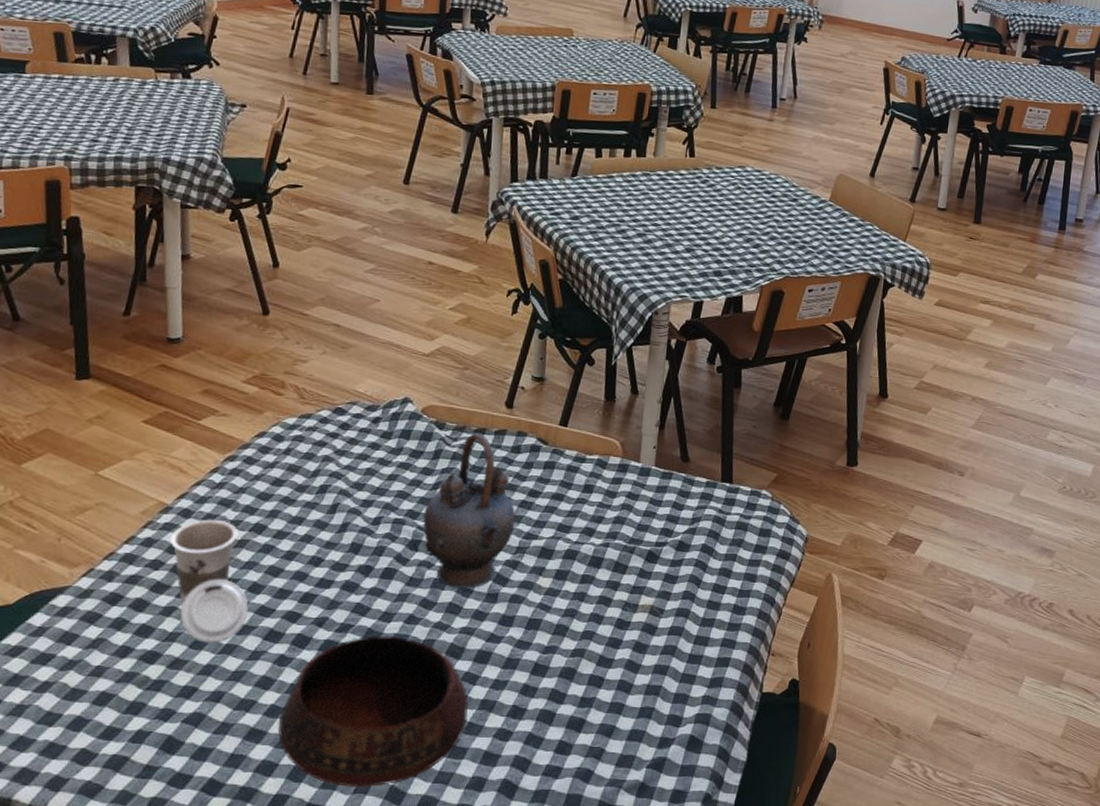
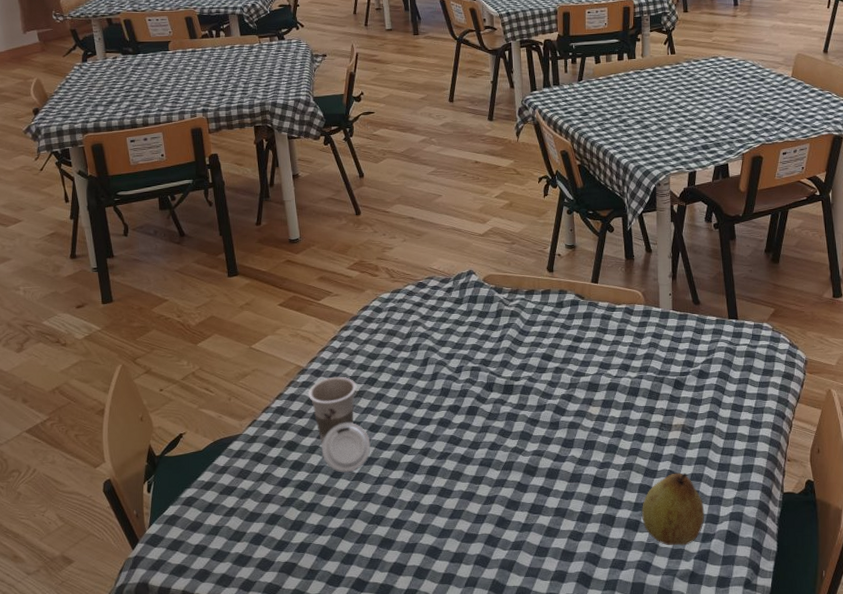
bowl: present [277,635,469,788] -> none [402,460,547,583]
teapot: present [423,433,516,589] -> none [494,294,566,420]
fruit: none [588,663,666,751] -> present [642,472,705,546]

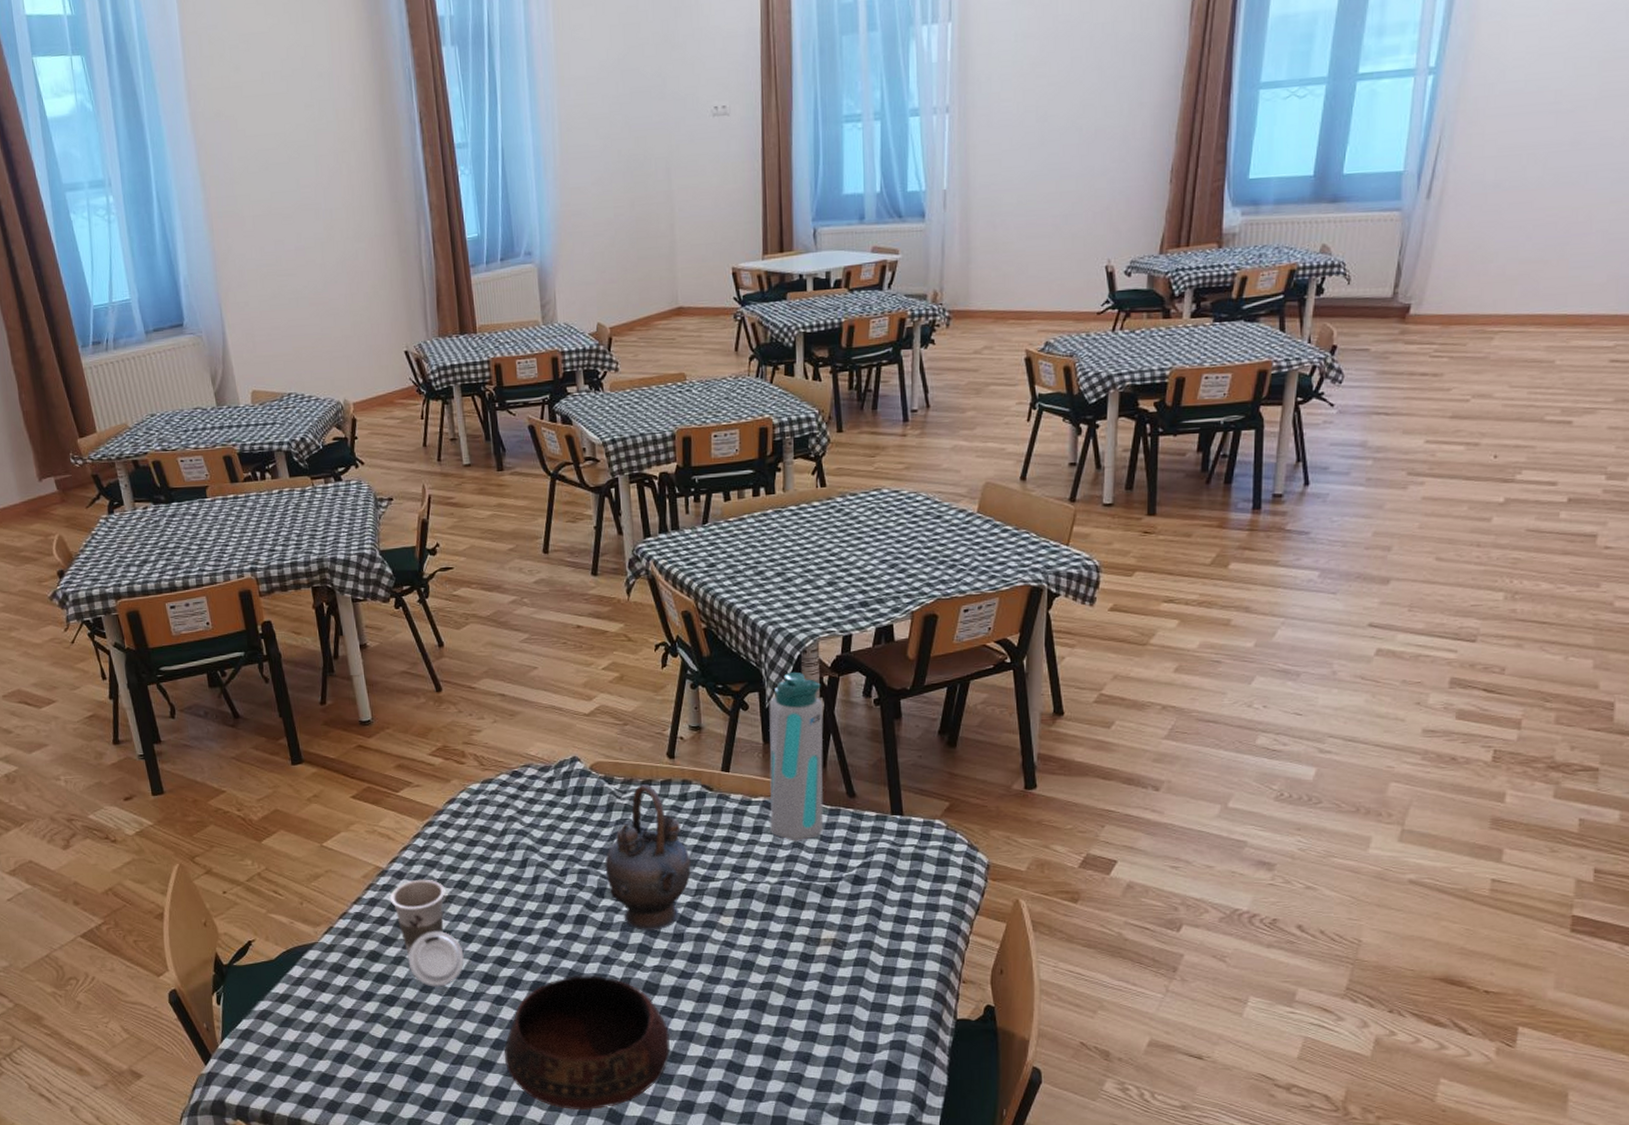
bowl: none [402,460,547,583] -> present [504,976,671,1111]
teapot: none [494,294,566,420] -> present [605,784,691,930]
water bottle: none [630,201,674,342] -> present [769,671,824,842]
fruit: present [642,472,705,546] -> none [784,994,860,1077]

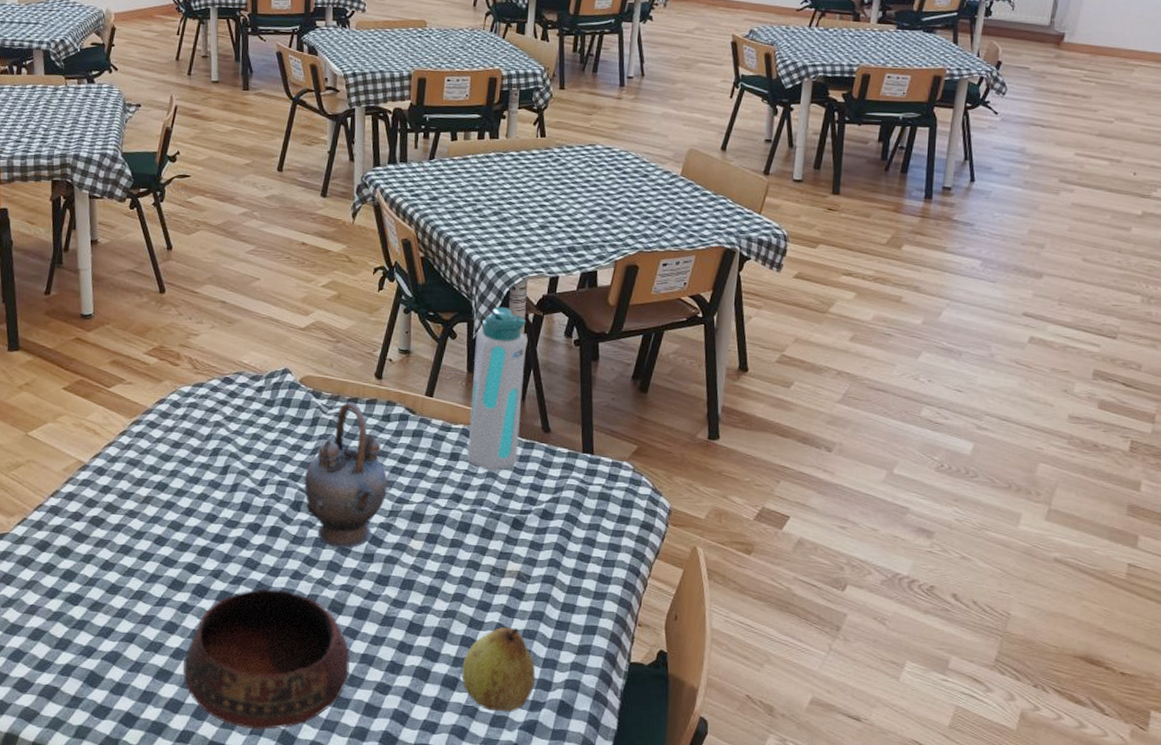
cup: present [389,879,464,987] -> none [87,477,155,590]
fruit: none [784,994,860,1077] -> present [462,626,536,713]

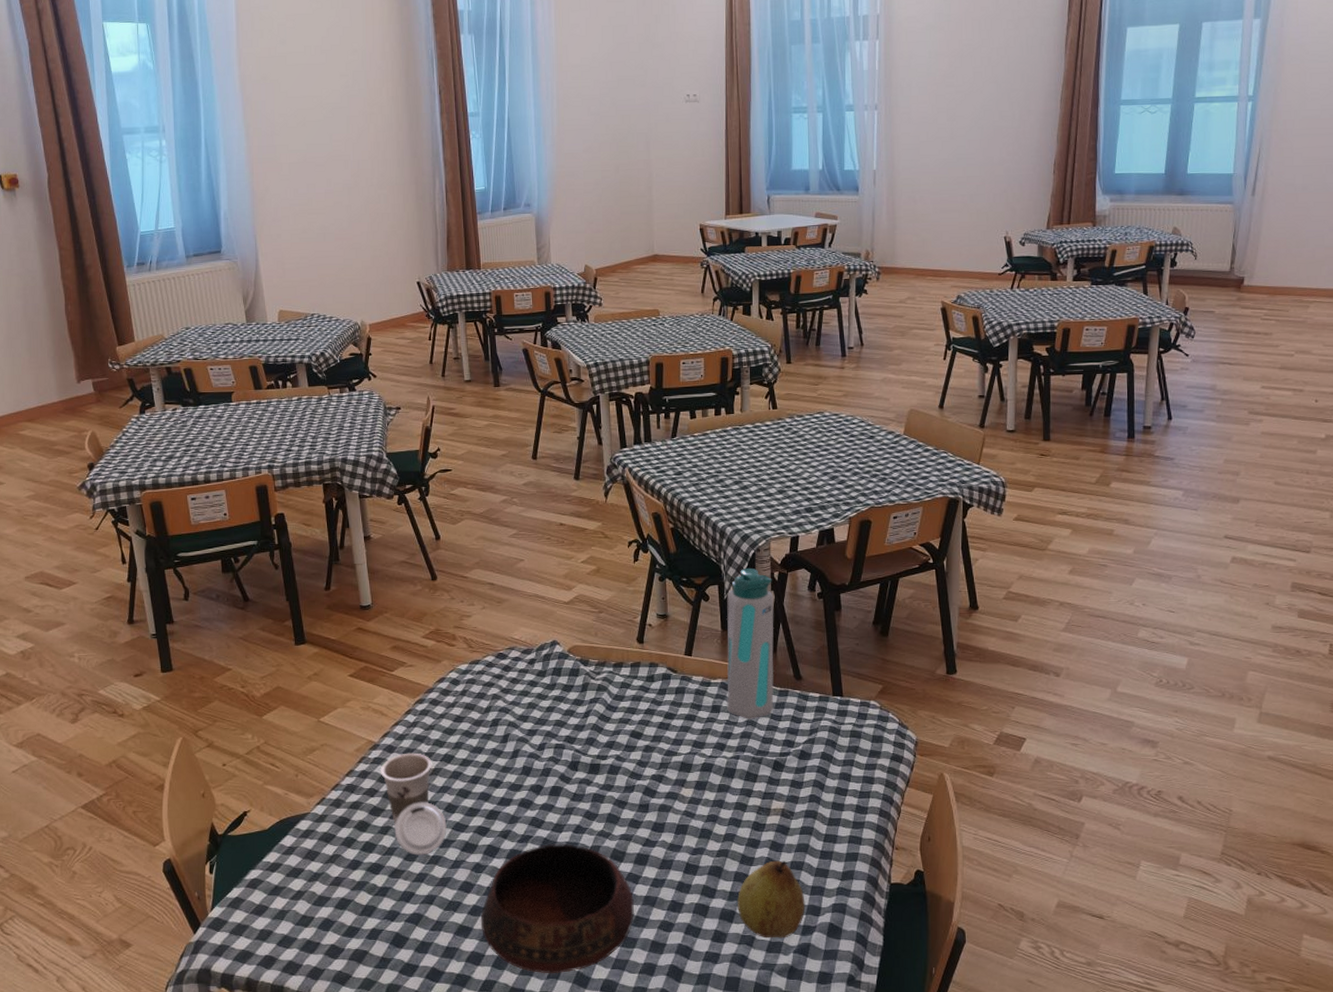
cup: none [87,477,155,590] -> present [380,752,447,856]
teapot: present [304,402,388,549] -> none [579,667,656,801]

